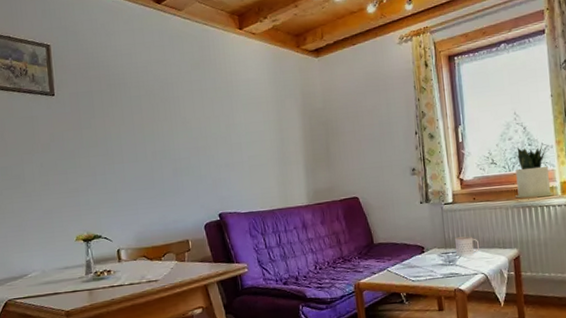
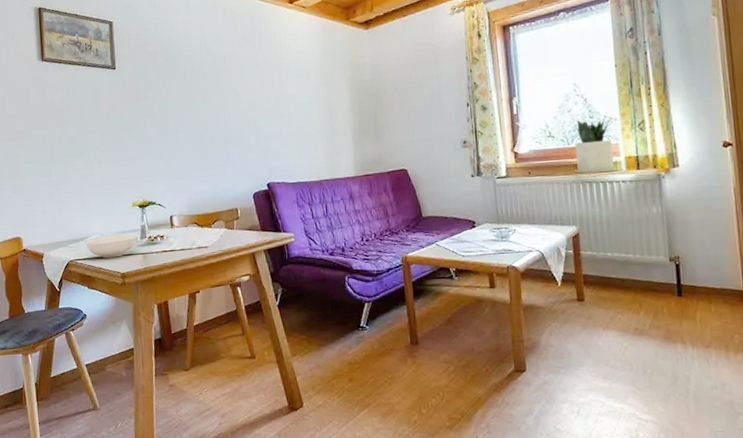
bowl: none [25,270,84,296] -> present [85,234,139,258]
mug: present [454,236,480,257] -> none [507,211,536,233]

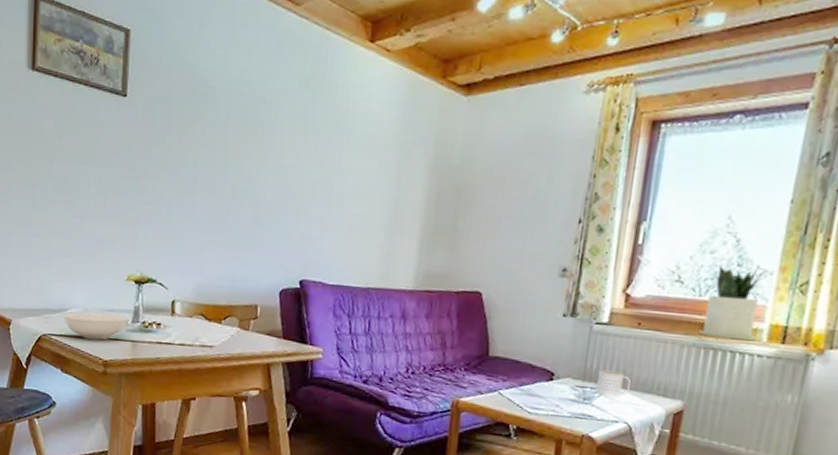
mug: none [507,211,536,233] -> present [595,369,632,398]

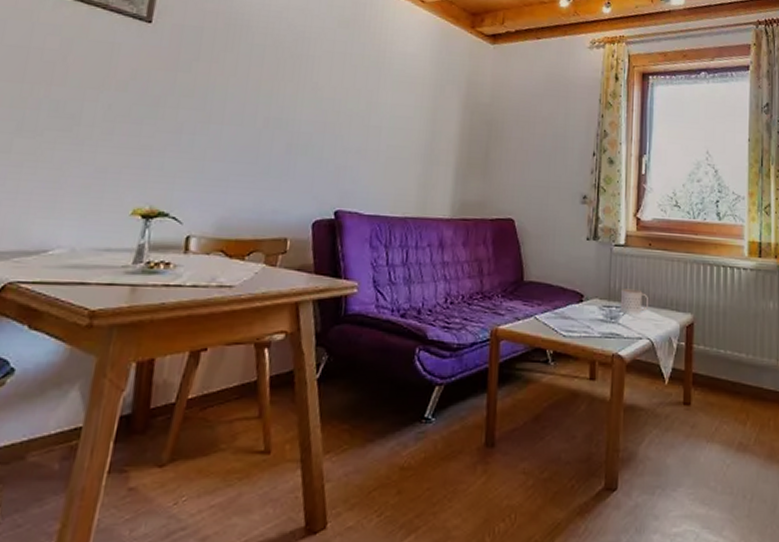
bowl: present [64,312,130,340] -> none [41,253,131,286]
planter: present [697,265,762,342] -> none [696,192,740,257]

